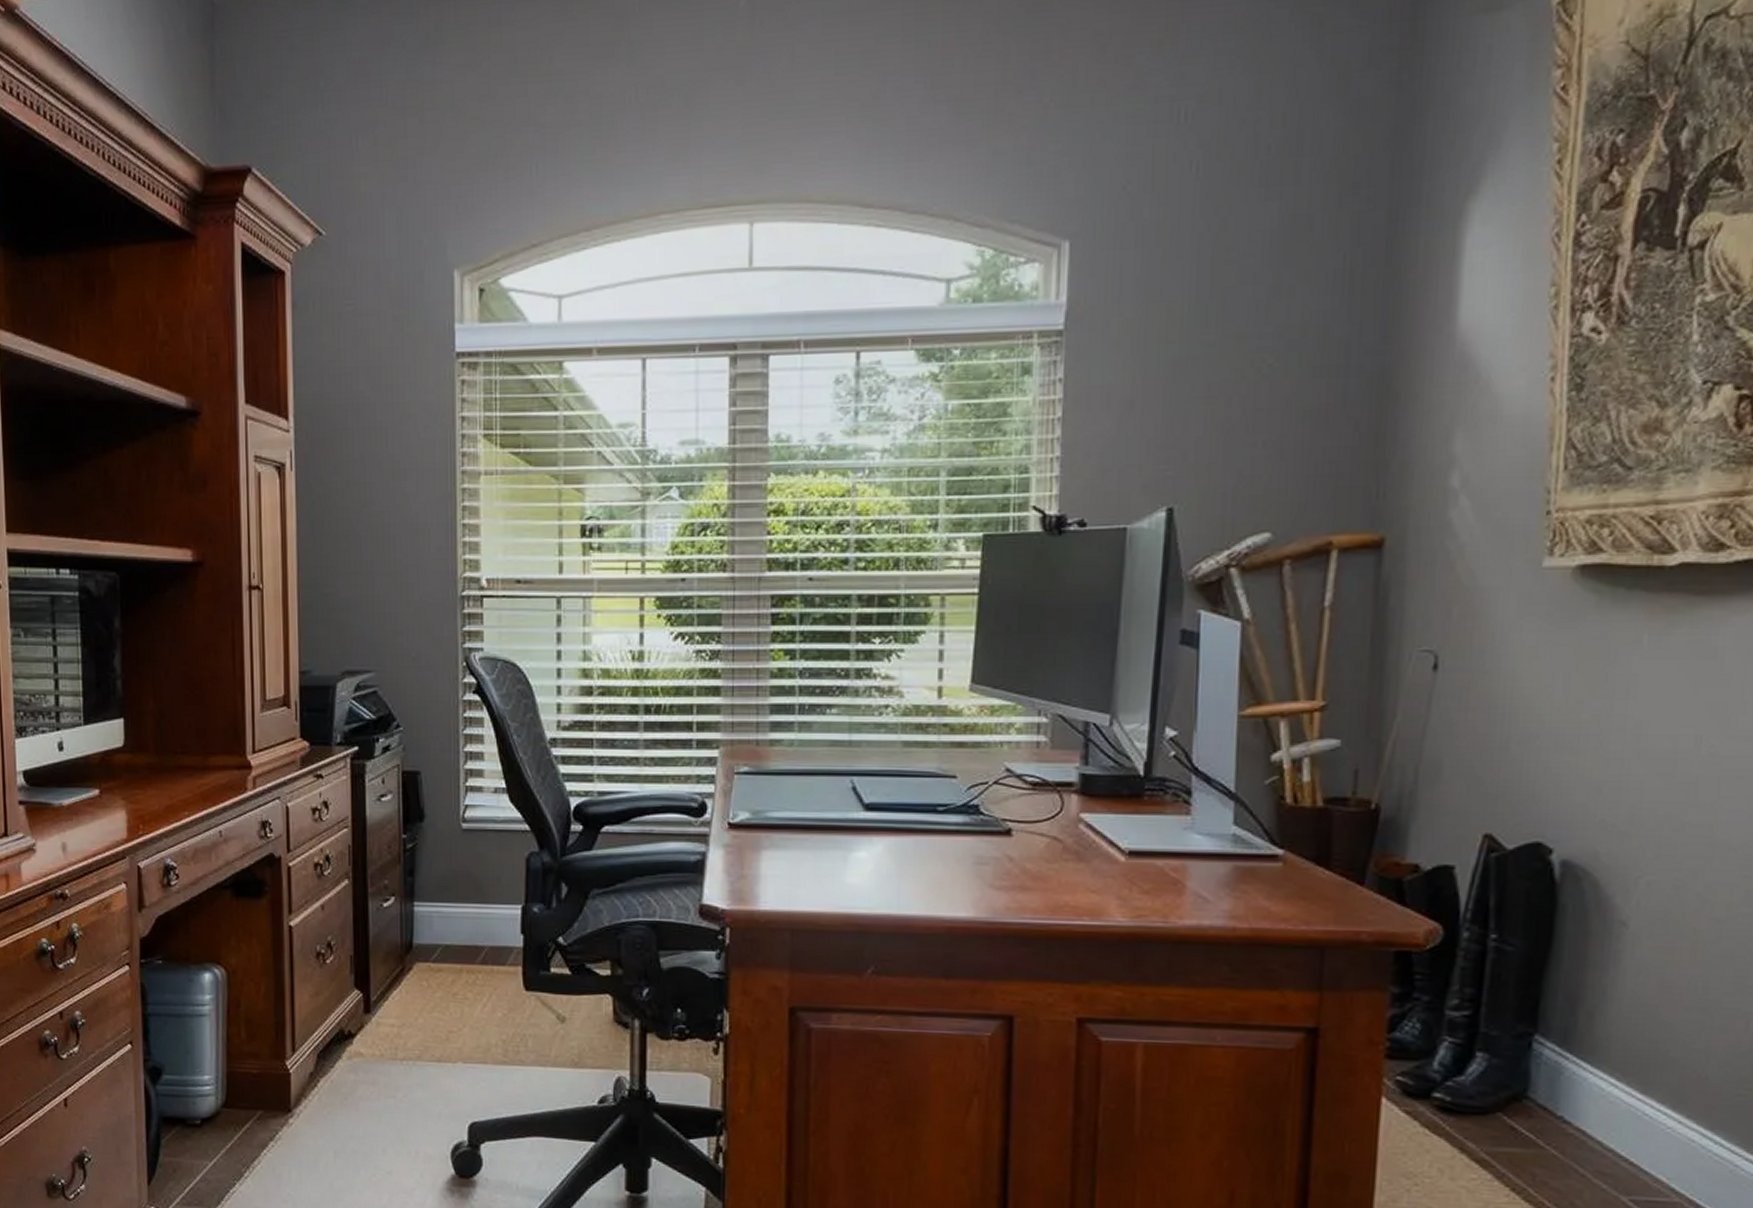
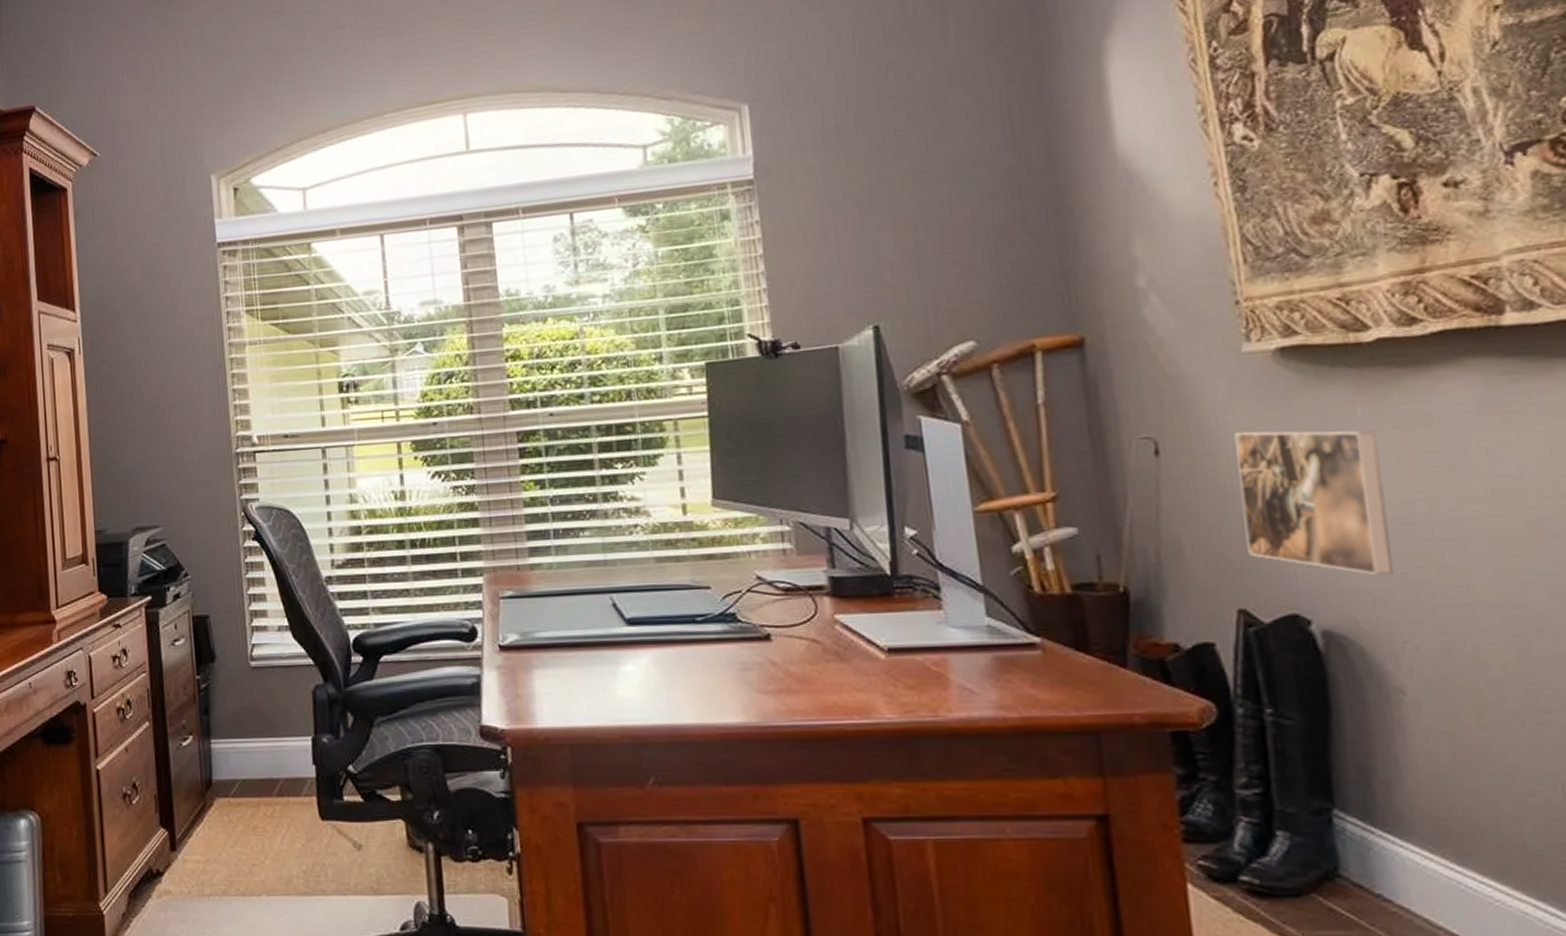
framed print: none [1505,651,1657,809] -> present [1234,430,1394,576]

